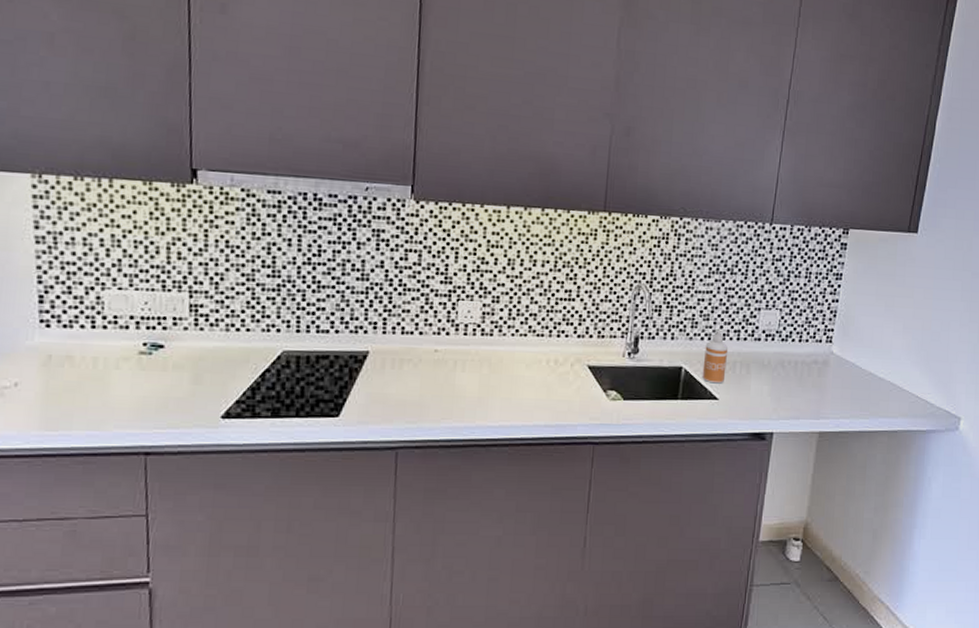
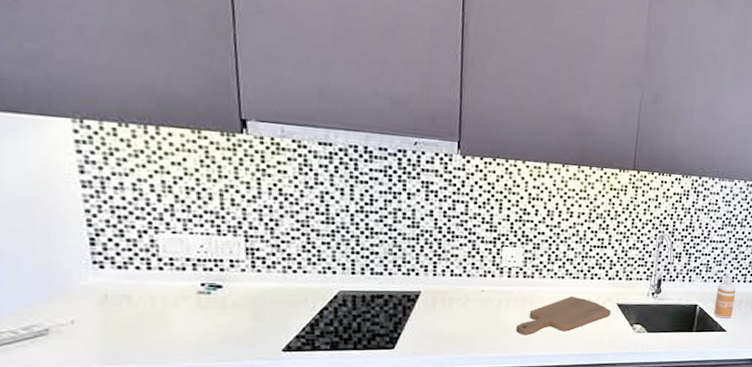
cutting board: none [473,356,581,402] -> present [516,295,611,335]

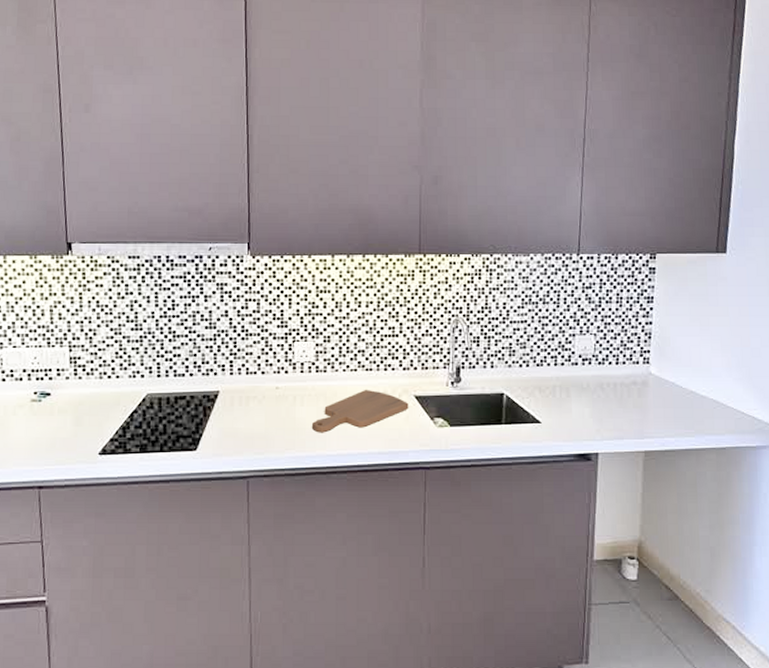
soap dispenser: present [714,273,737,319] -> none [523,356,547,408]

